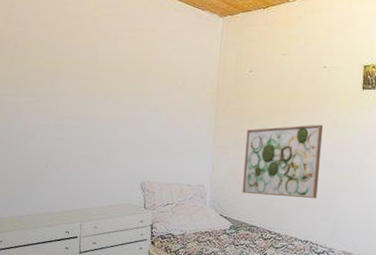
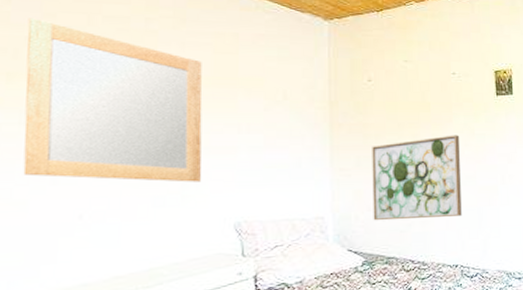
home mirror: none [16,17,128,148] -> present [23,18,203,183]

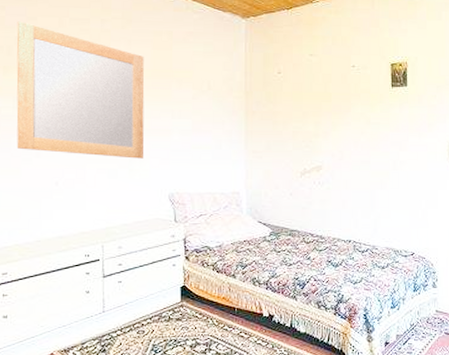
wall art: present [372,135,462,221] -> none [280,123,356,198]

